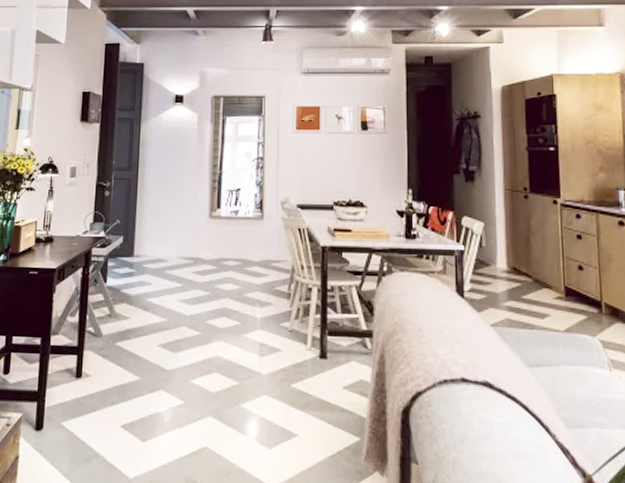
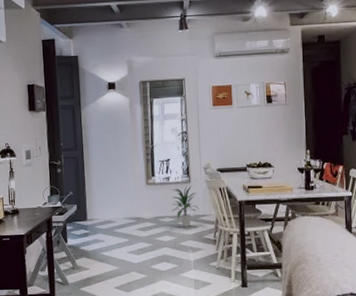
indoor plant: none [237,222,273,274] -> present [171,185,200,227]

